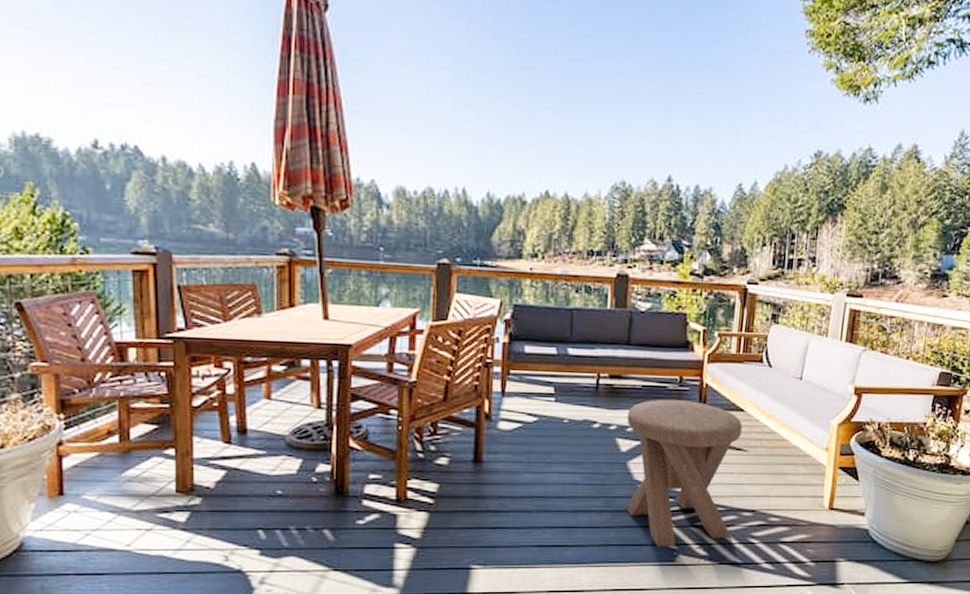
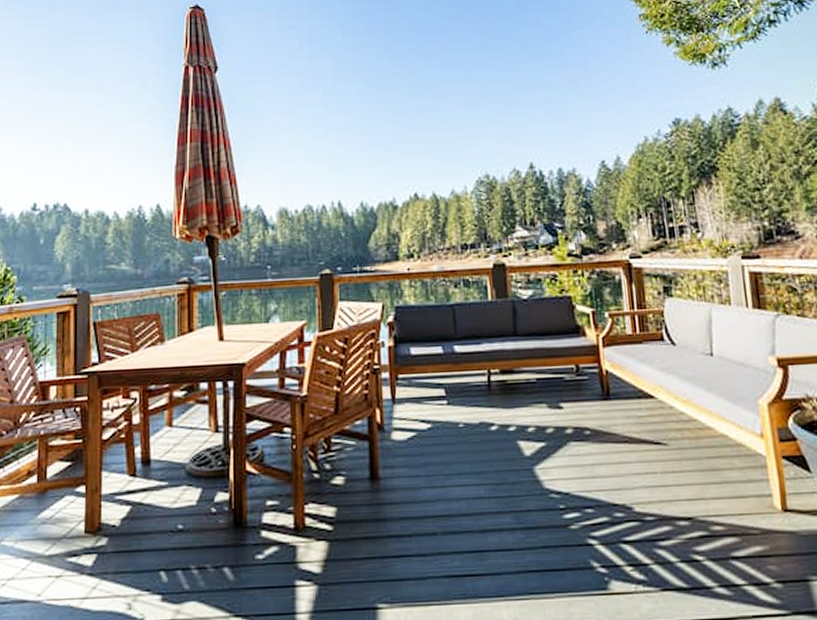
music stool: present [625,399,742,547] -> none [525,390,670,572]

